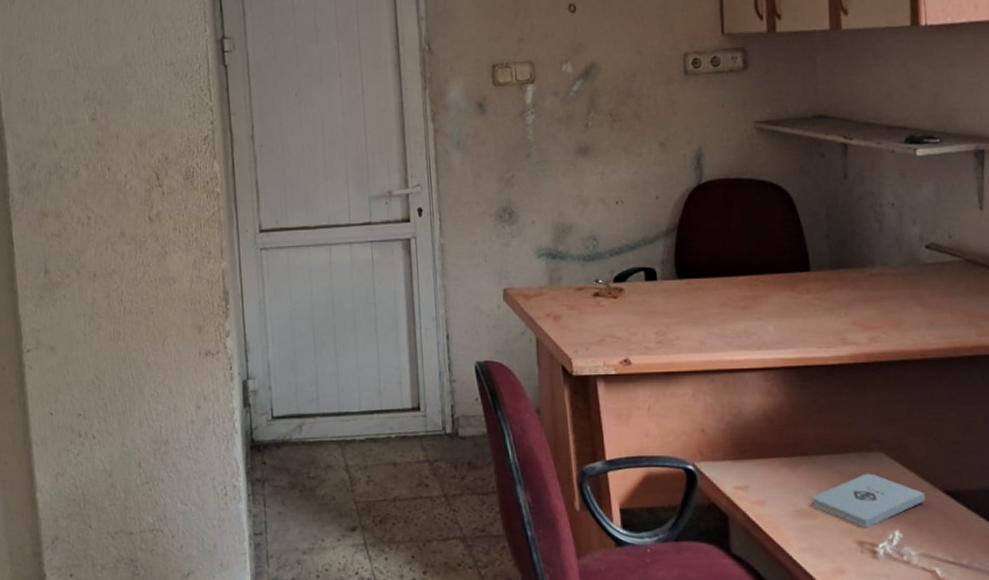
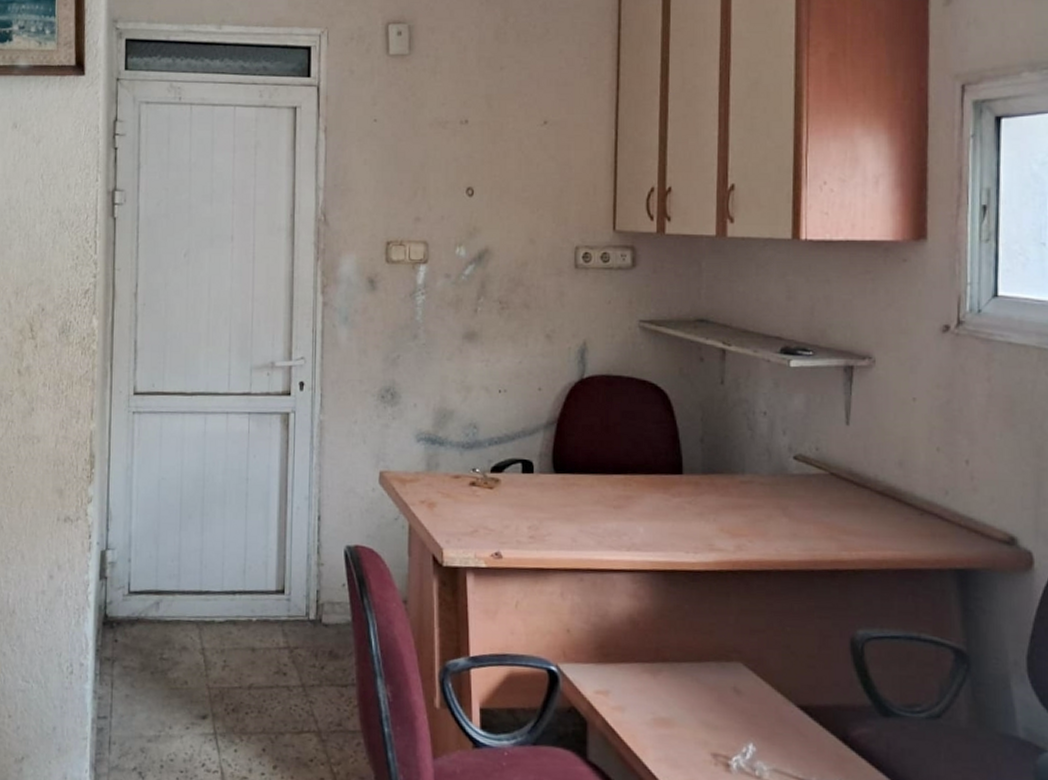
notepad: present [813,473,925,528] -> none [671,683,779,740]

